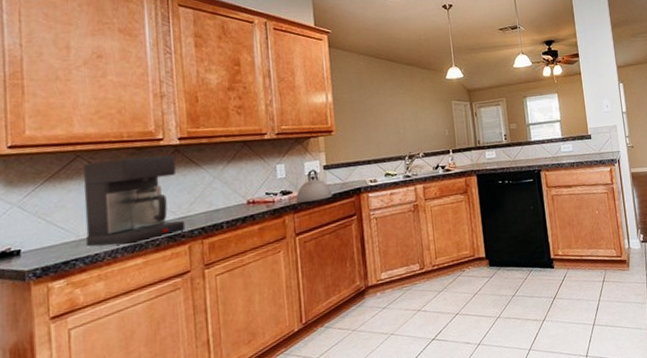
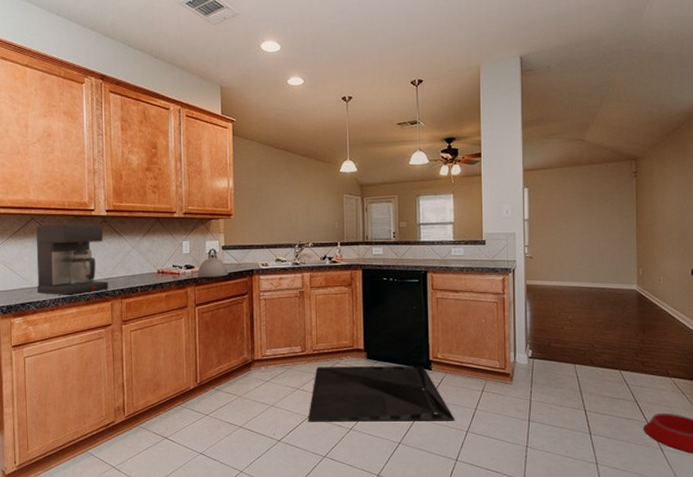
door mat: none [432,265,581,345] -> present [308,366,455,422]

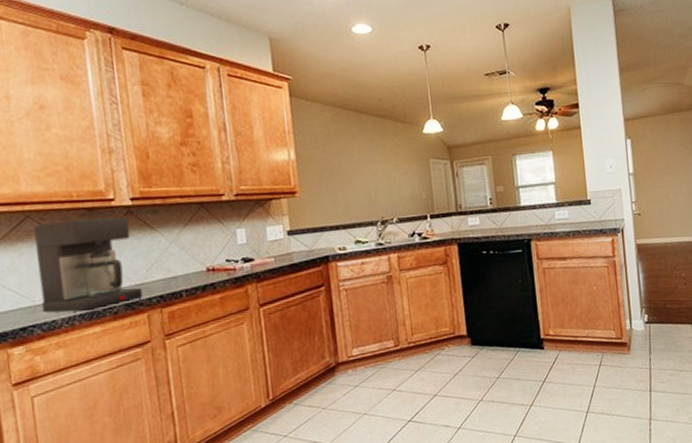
kettle: present [197,249,229,277] -> none [258,235,298,272]
door mat: present [308,366,455,422] -> none [408,345,574,427]

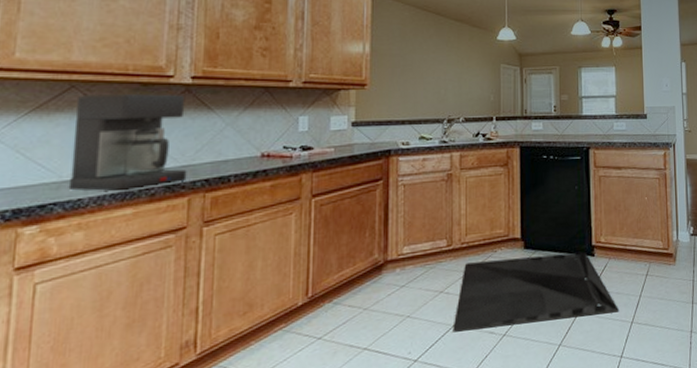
door mat: none [408,345,574,427] -> present [453,252,620,332]

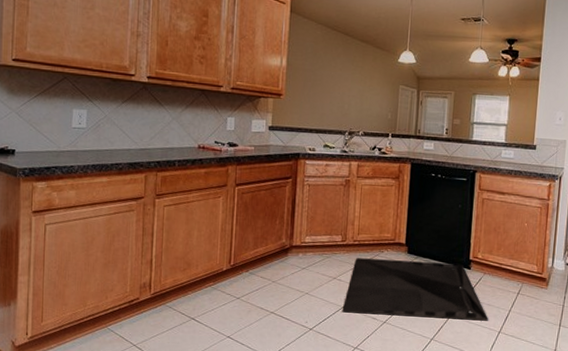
coffee maker: present [68,94,187,192] -> none [64,85,145,164]

